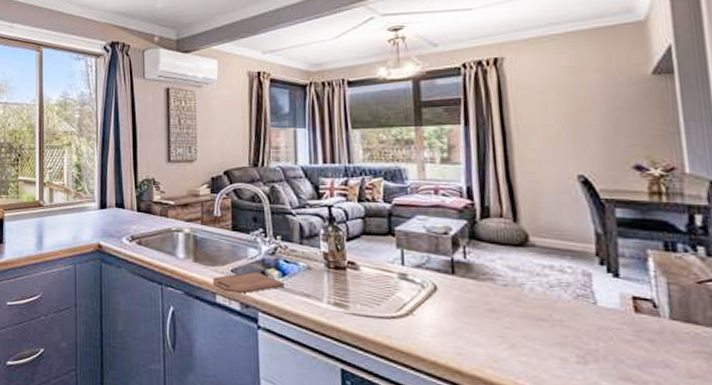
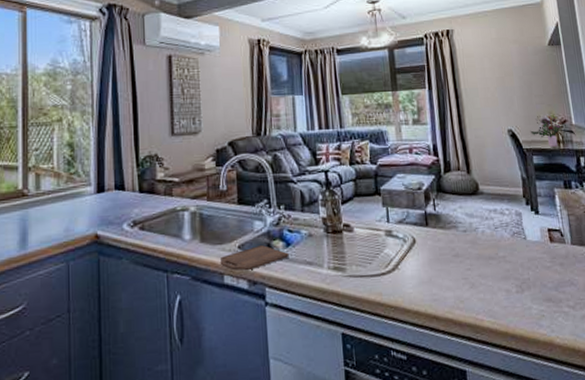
bouquet: none [613,159,691,201] -> present [530,114,576,148]

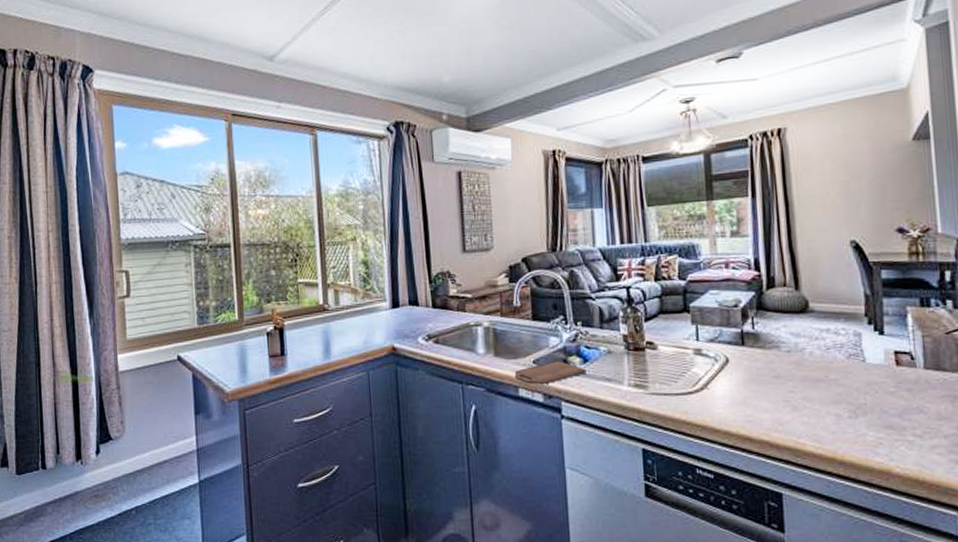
bouquet: present [530,114,576,148] -> none [879,221,942,261]

